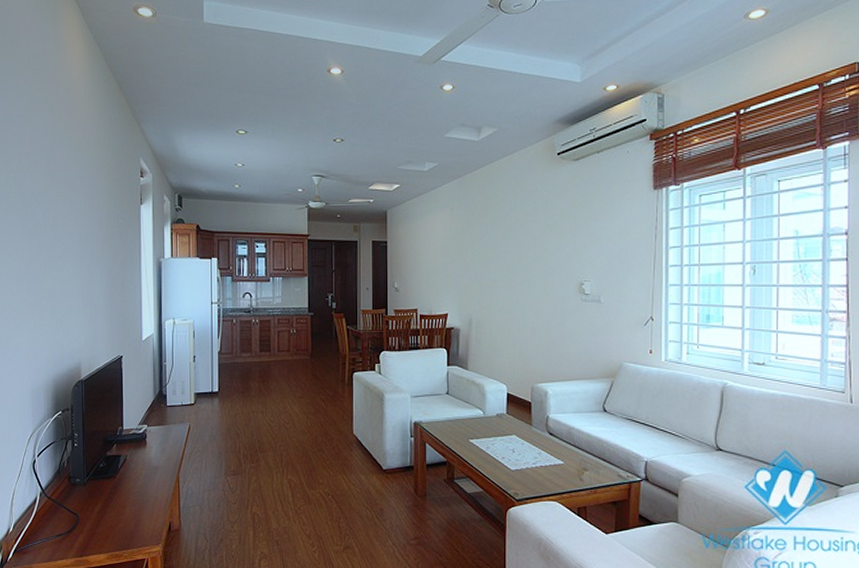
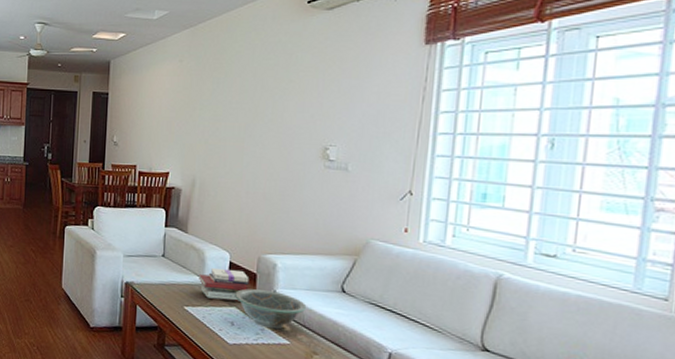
books: none [481,400,525,429] -> present [199,268,250,302]
decorative bowl: none [514,417,576,452] -> present [235,288,307,330]

